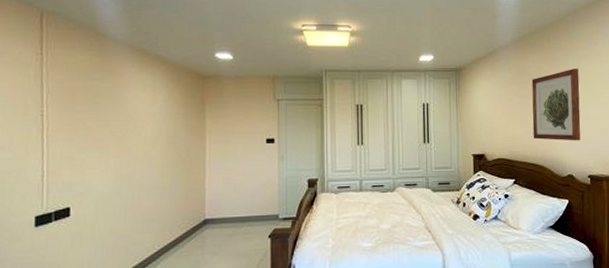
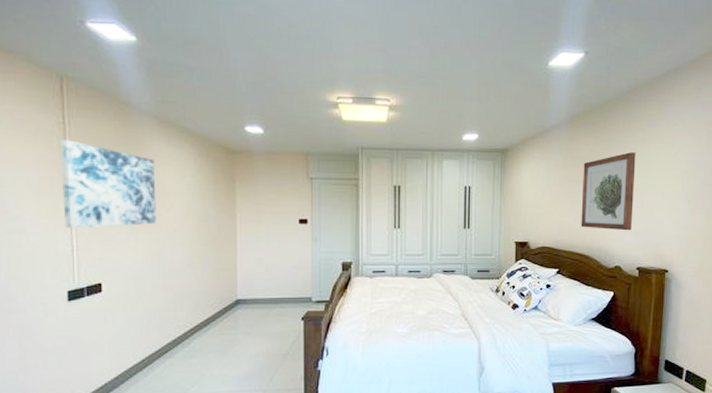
wall art: none [36,70,128,154] -> present [60,140,156,229]

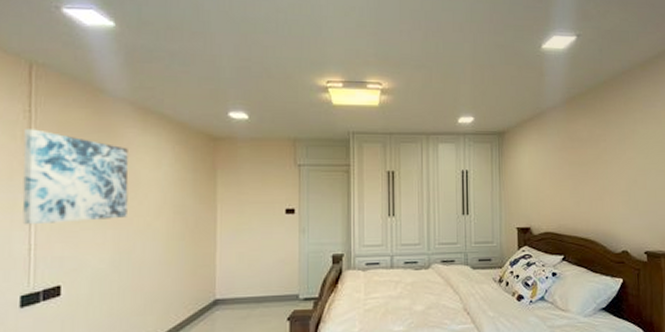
wall art: present [581,152,636,231] -> none [582,133,637,214]

